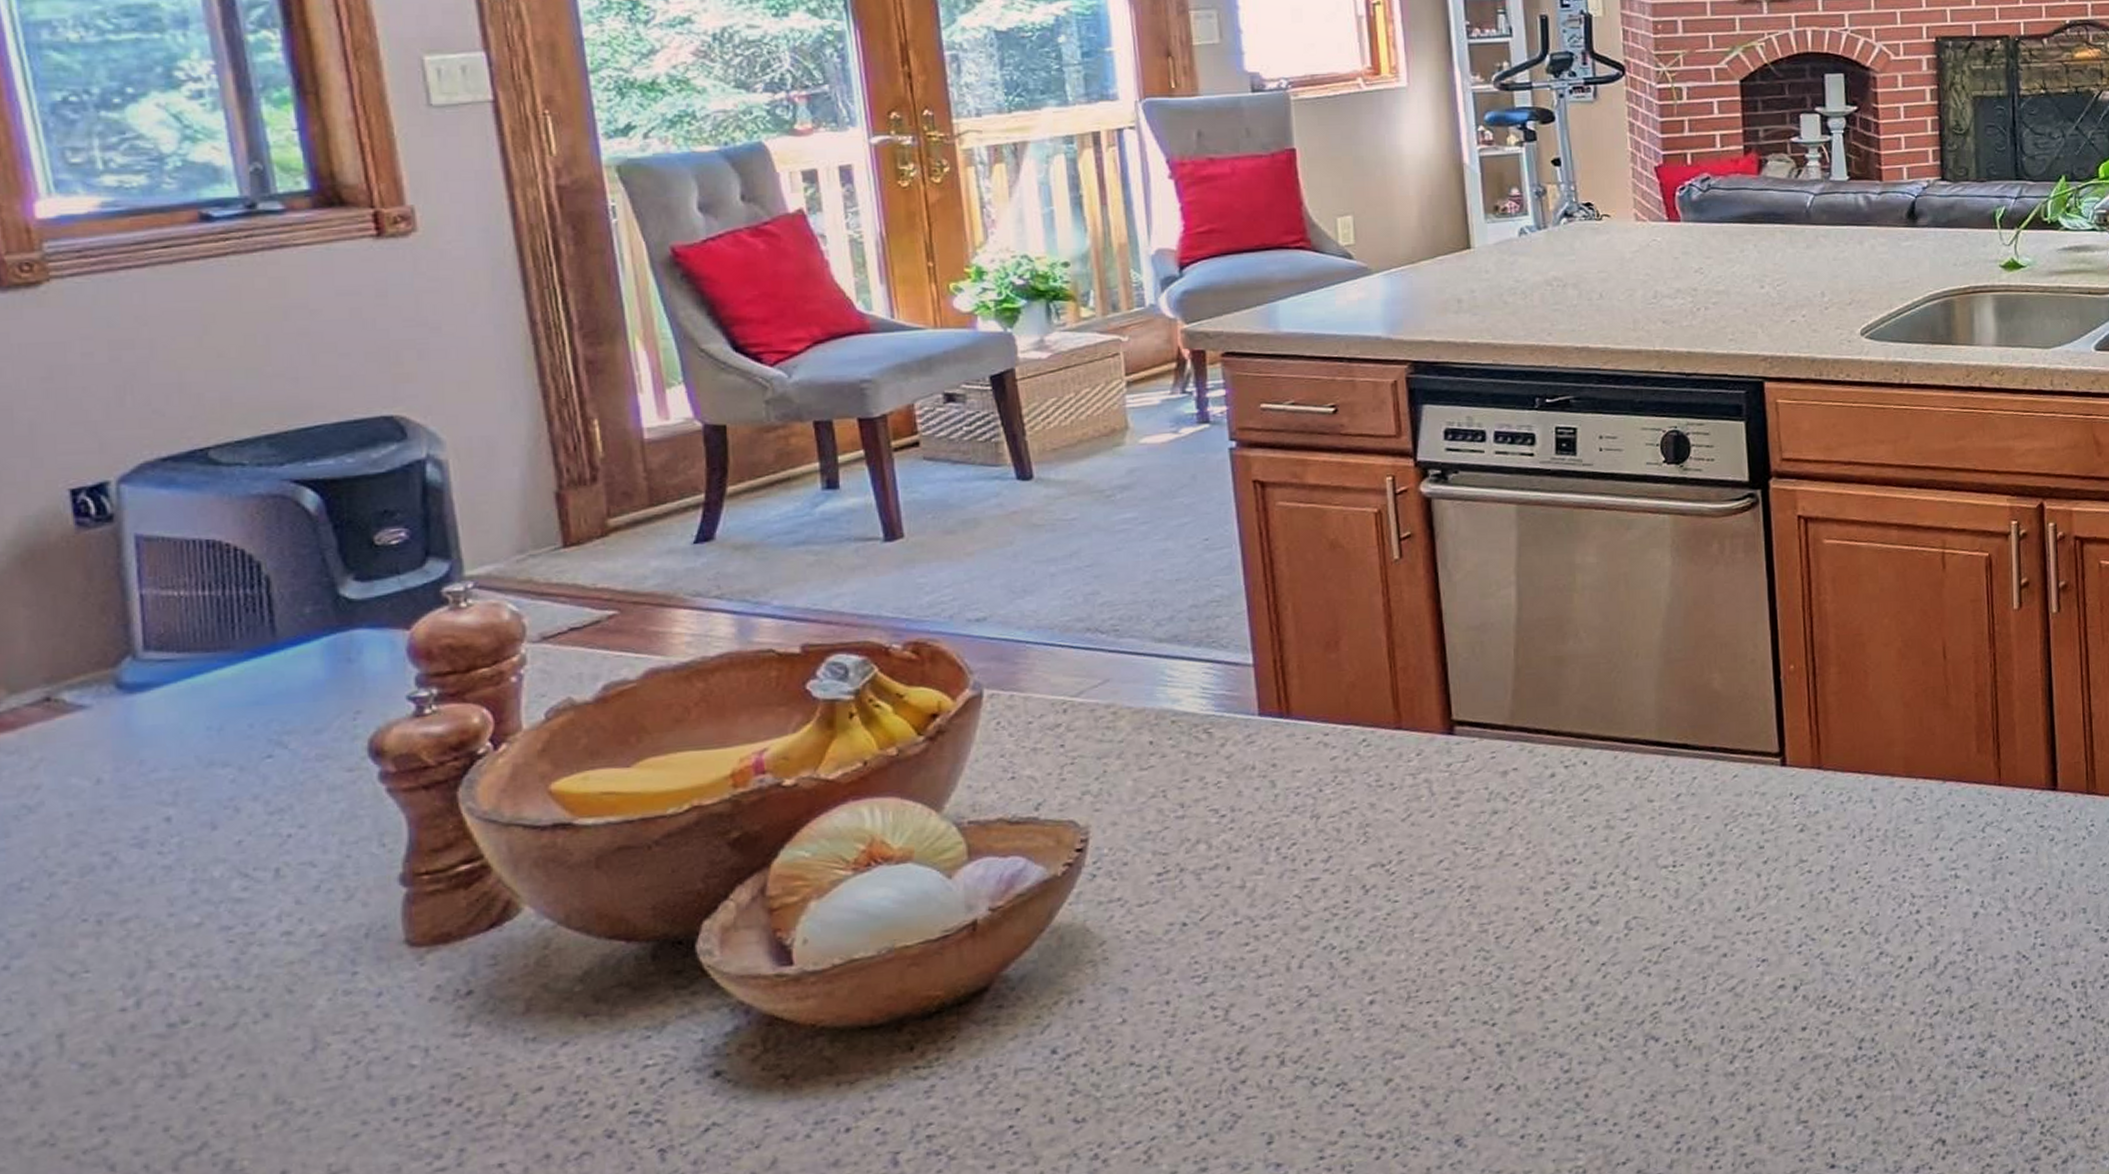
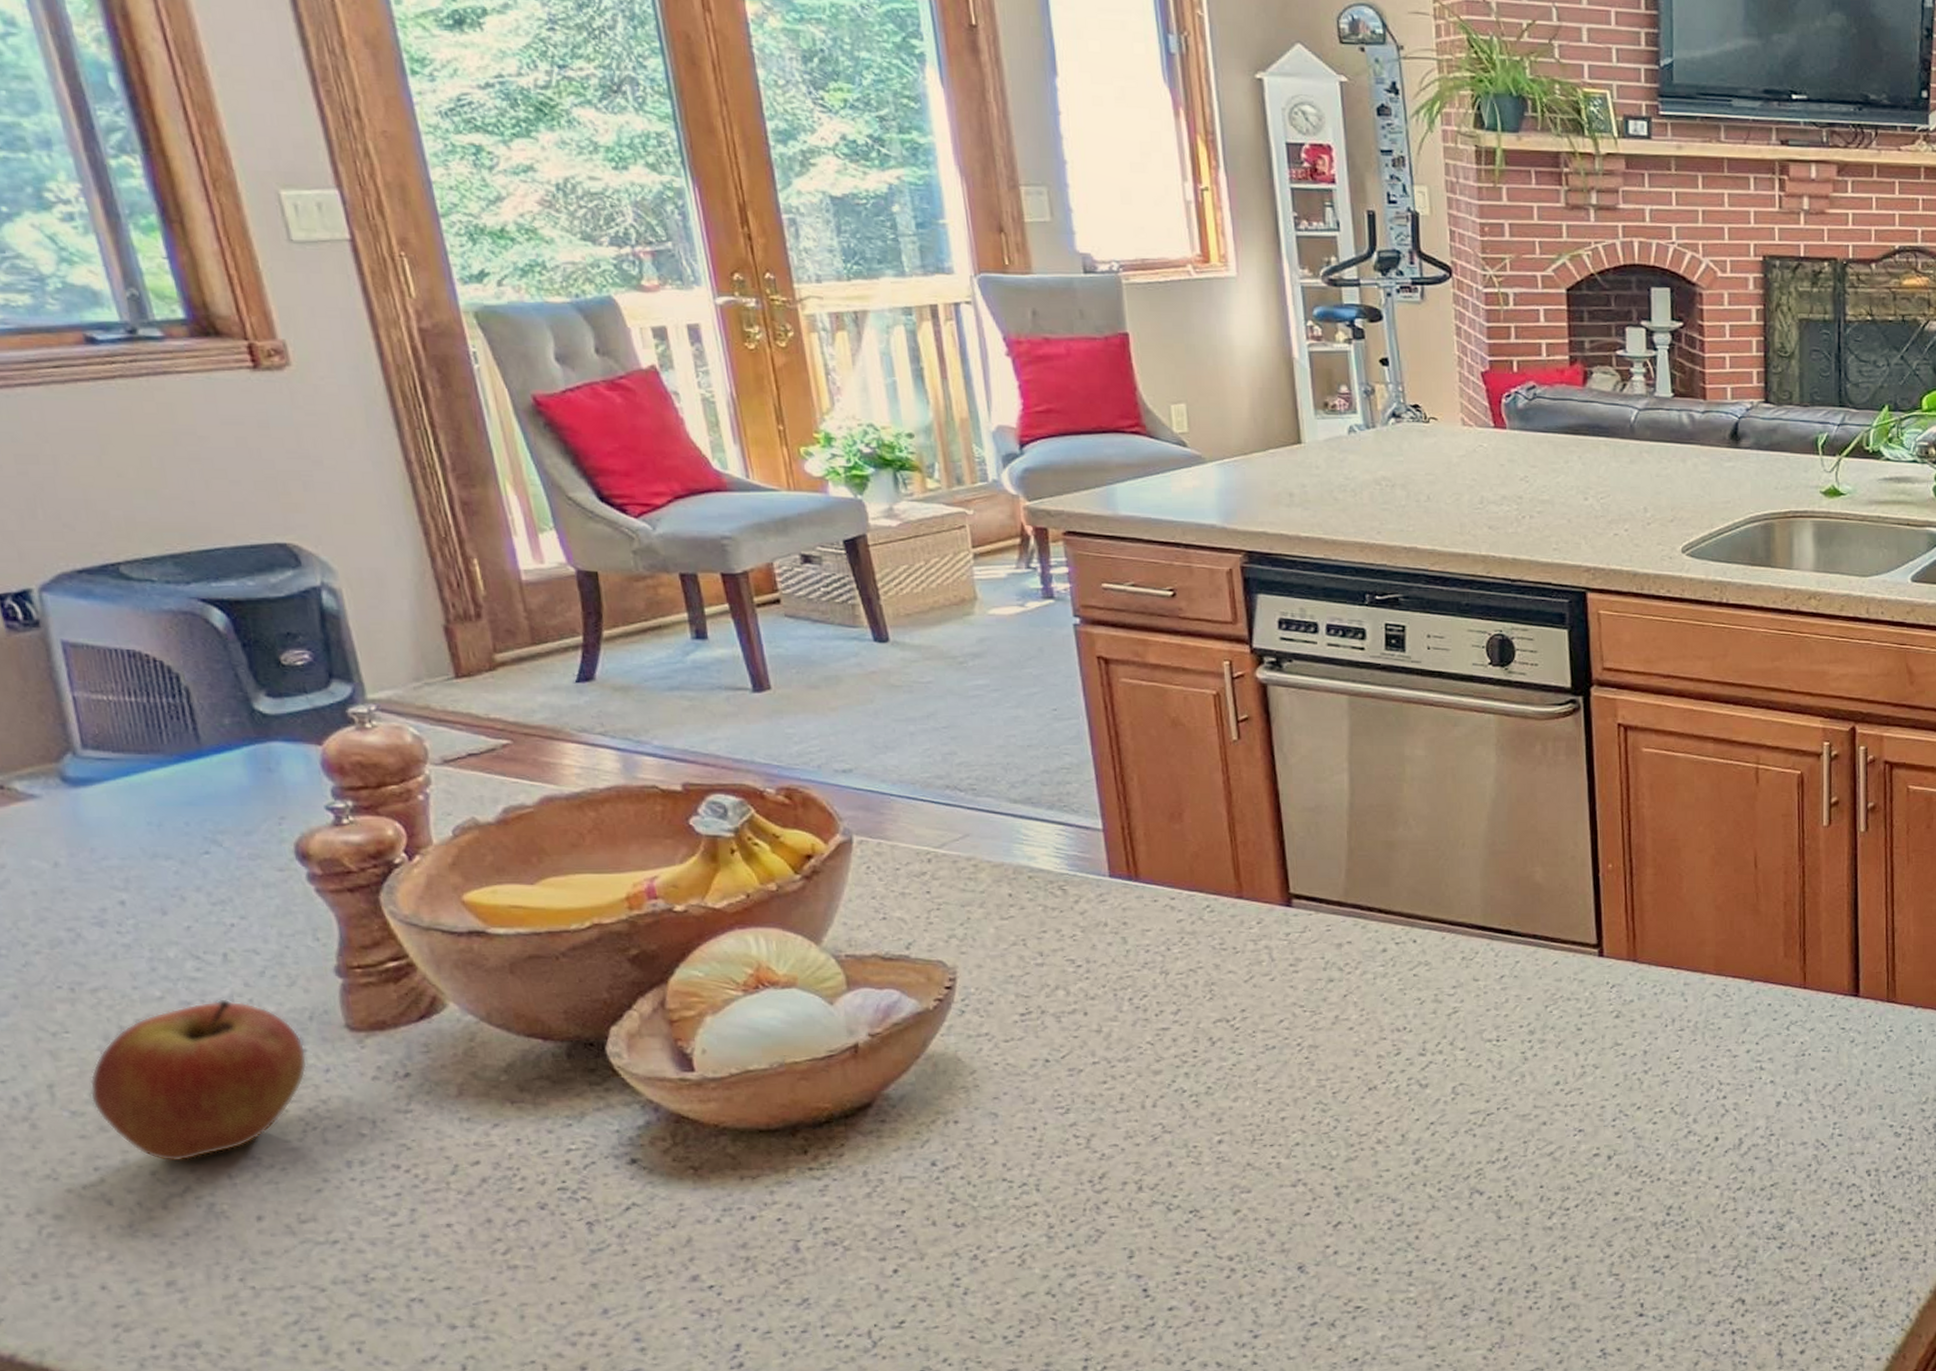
apple: none [105,920,358,1114] -> present [89,999,308,1162]

